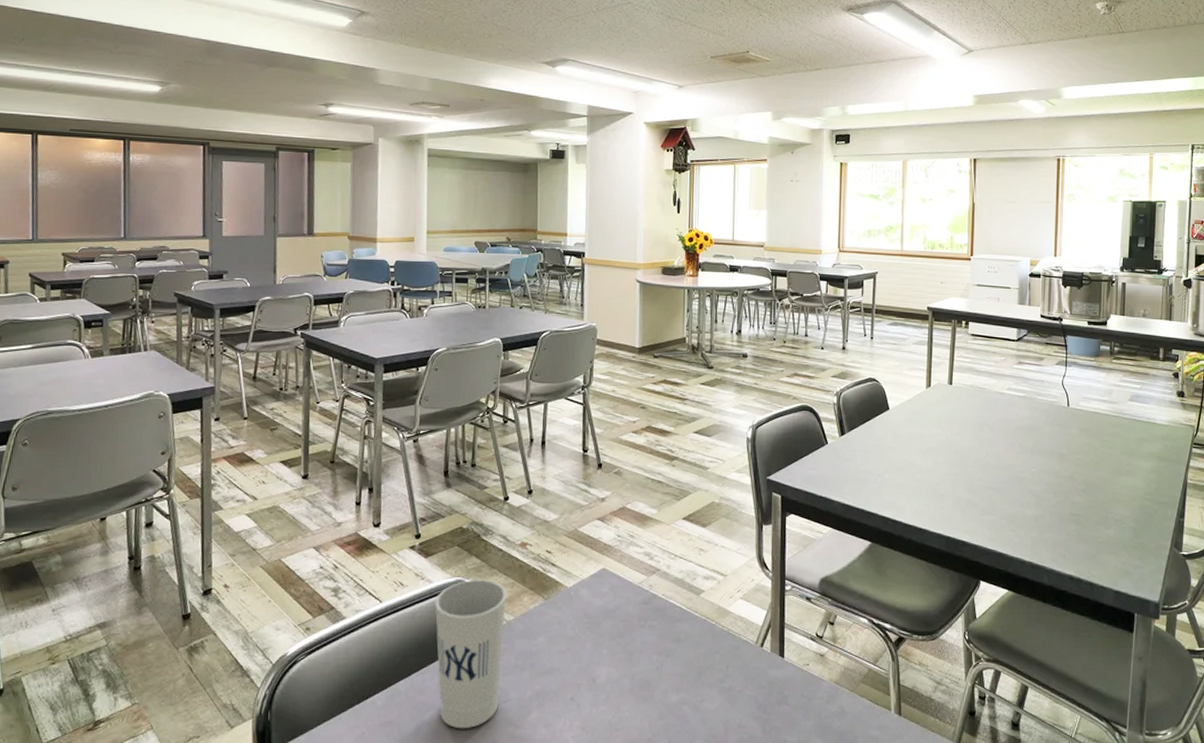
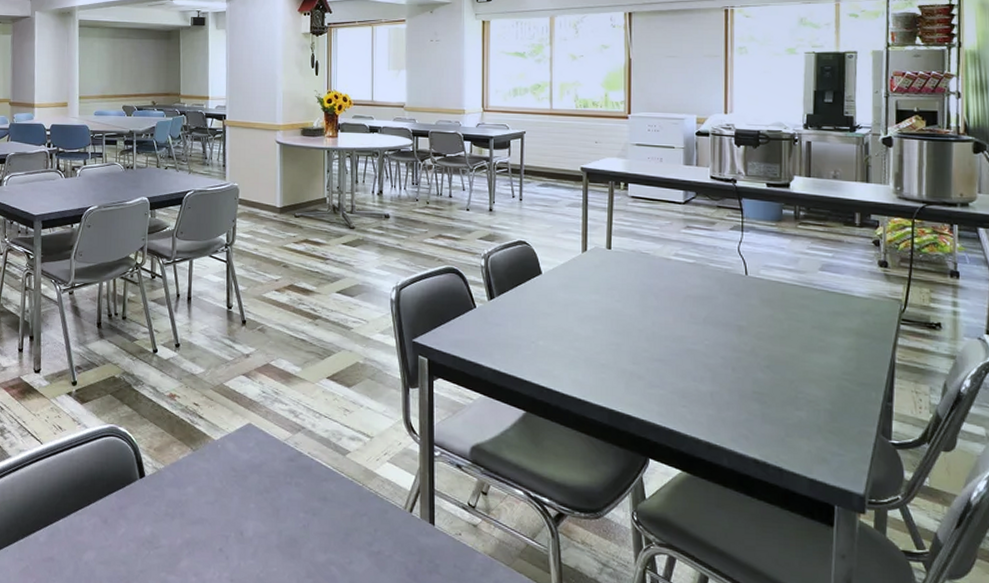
cup: present [435,579,507,729] -> none [90,427,157,571]

